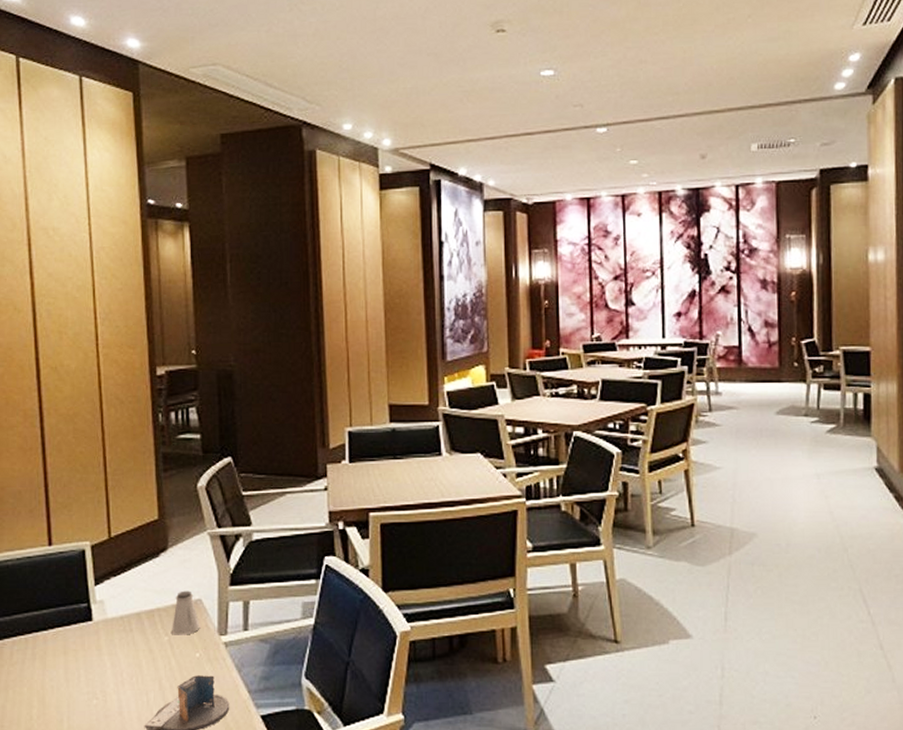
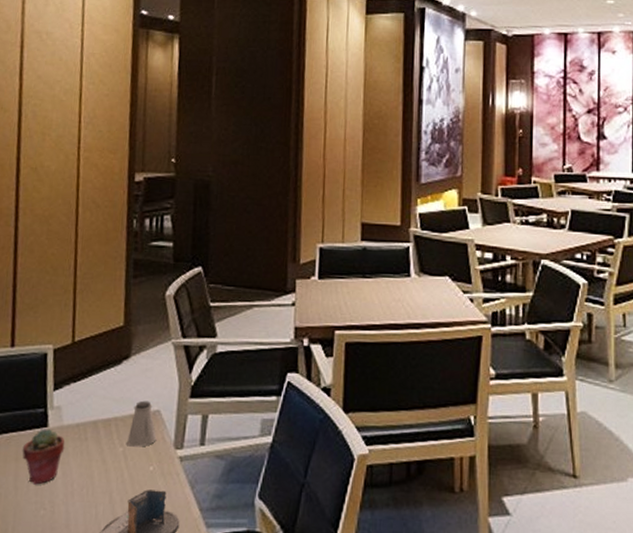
potted succulent: none [69,621,111,676] -> present [22,428,65,485]

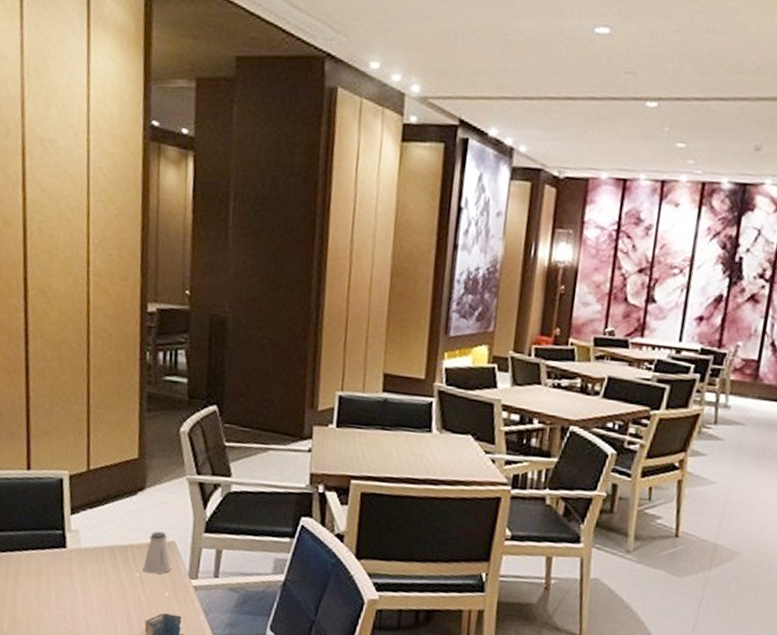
potted succulent: present [22,428,65,485] -> none [42,549,84,600]

